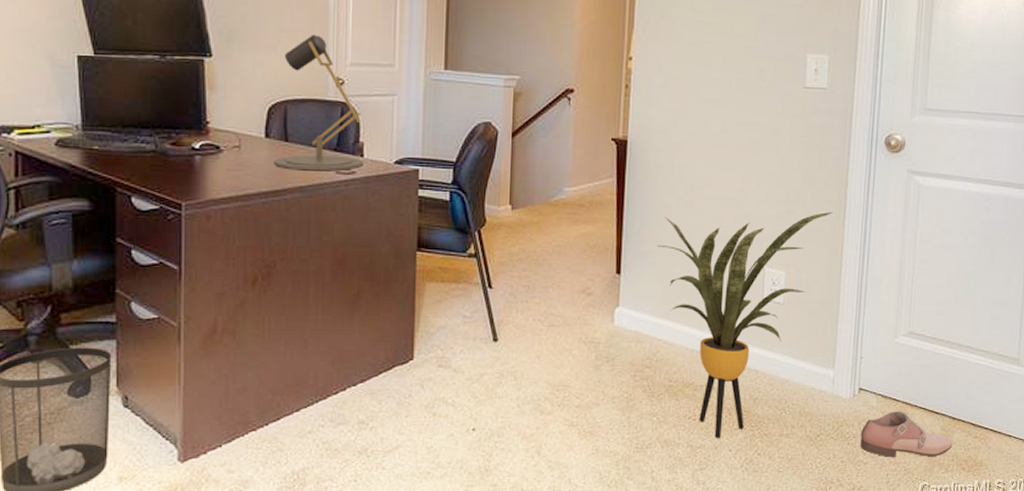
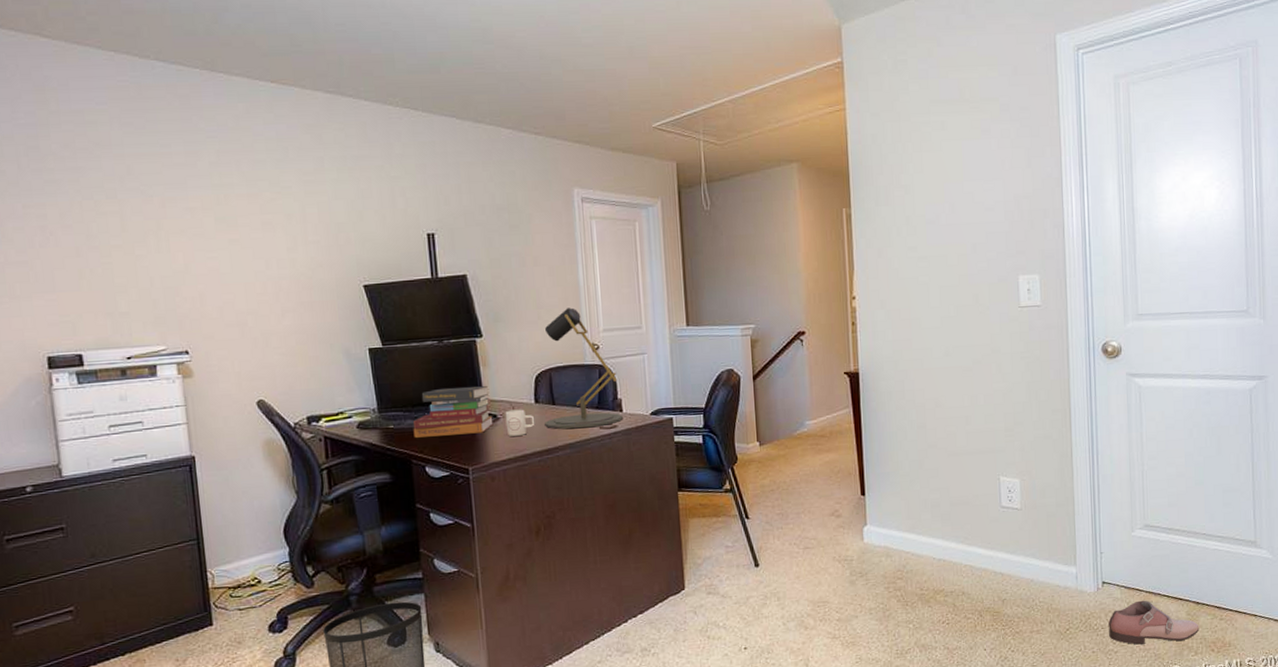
books: none [121,109,215,165] -> present [412,386,494,439]
mug: none [229,142,263,172] -> present [505,409,535,436]
house plant: present [657,212,833,439] -> none [896,420,1059,640]

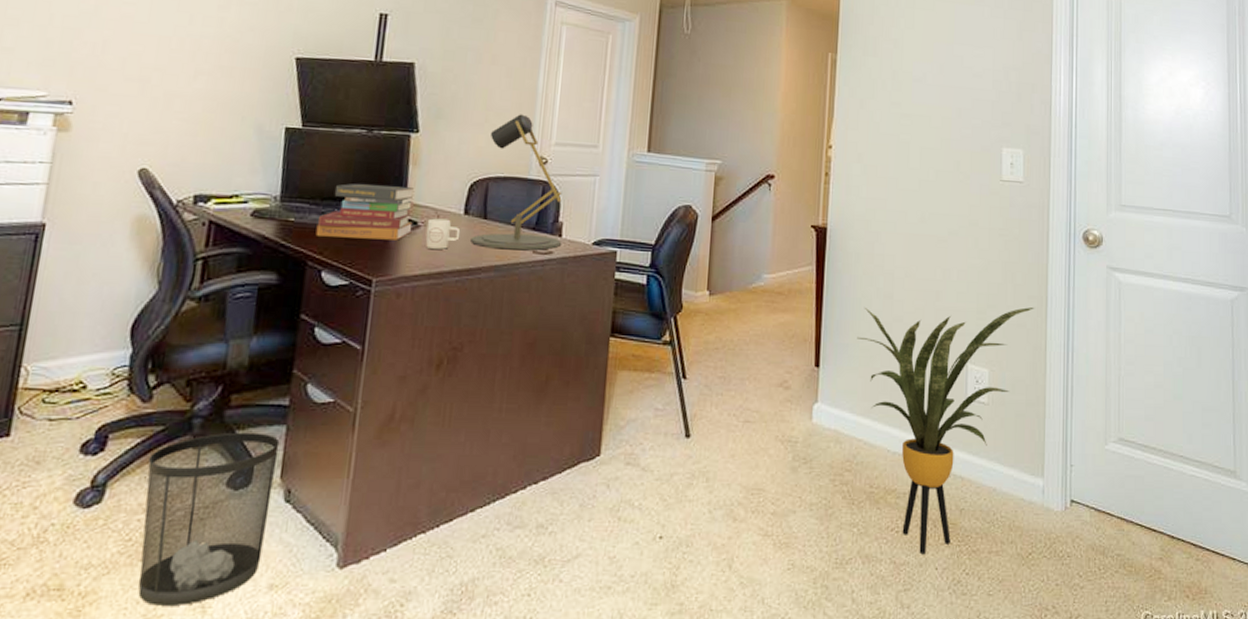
house plant: none [896,420,1059,640] -> present [857,307,1035,555]
shoe: present [1108,600,1200,645] -> none [1075,527,1174,581]

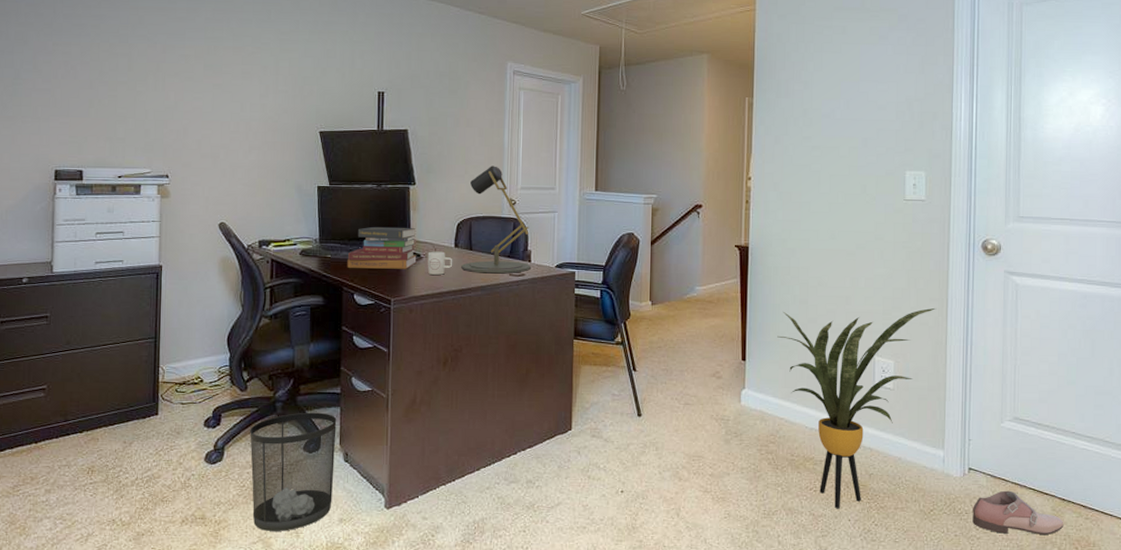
shoe: none [1075,527,1174,581] -> present [972,490,1064,535]

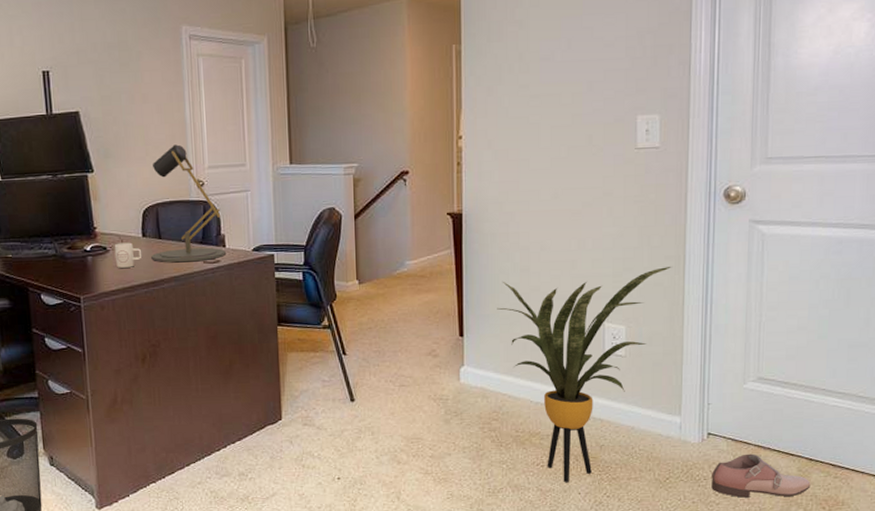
books: present [347,226,417,269] -> none [29,219,103,268]

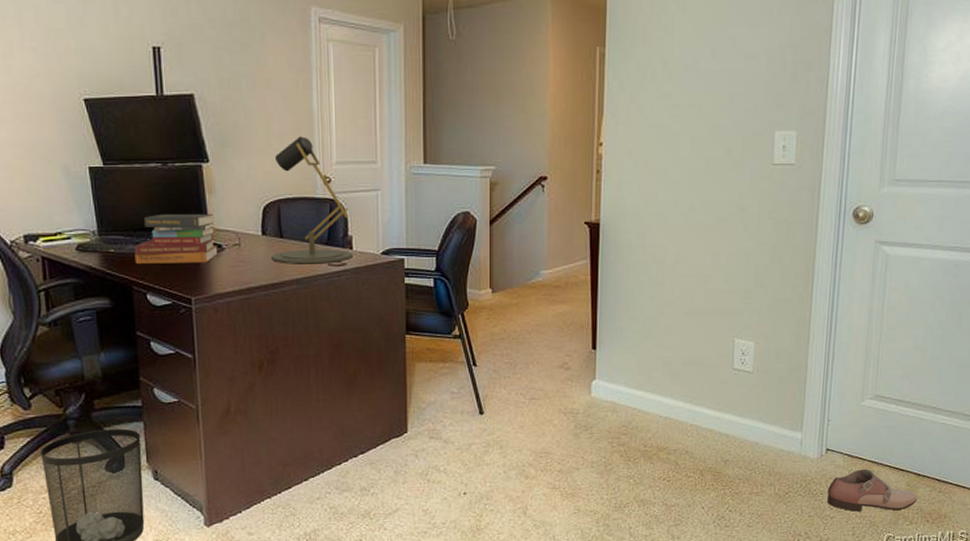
books: none [29,219,103,268] -> present [134,213,218,265]
mug: present [114,242,143,268] -> none [230,240,262,268]
house plant: present [497,267,672,483] -> none [630,284,801,498]

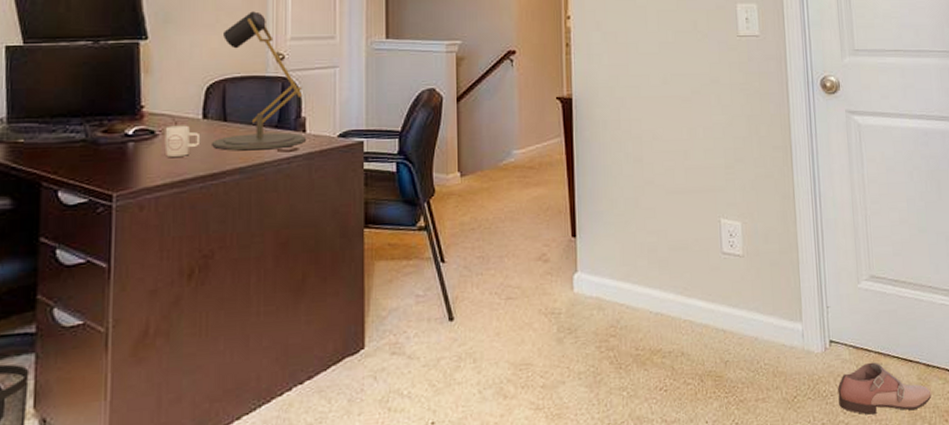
books: present [134,213,218,265] -> none [48,96,150,157]
mug: none [230,240,262,268] -> present [164,125,201,157]

